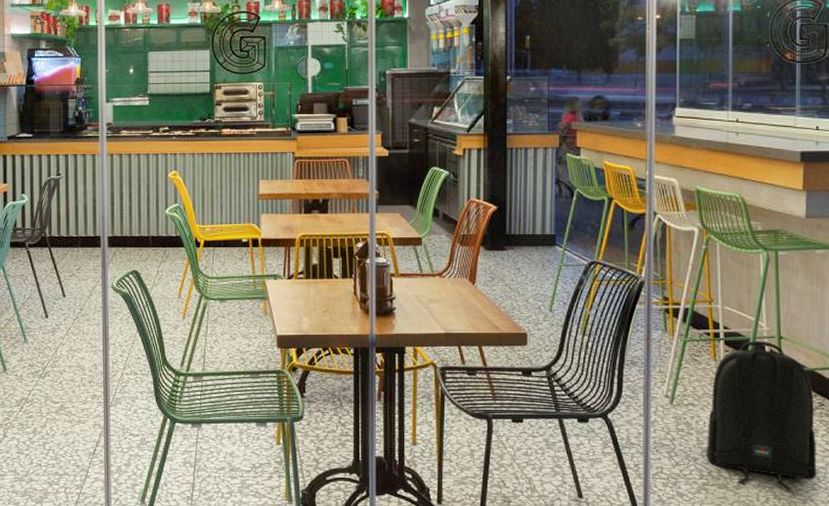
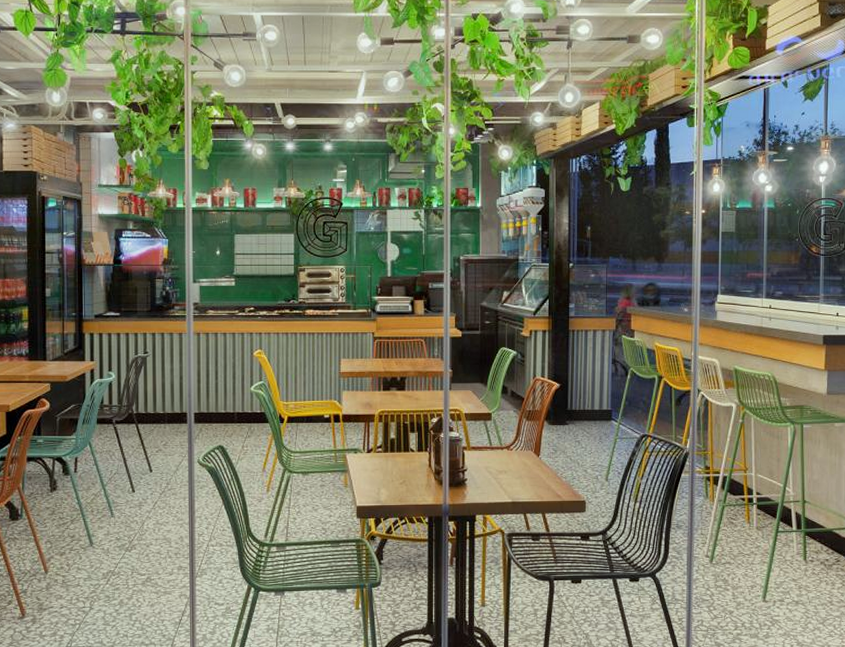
backpack: present [706,340,817,491] -> none [740,504,834,638]

